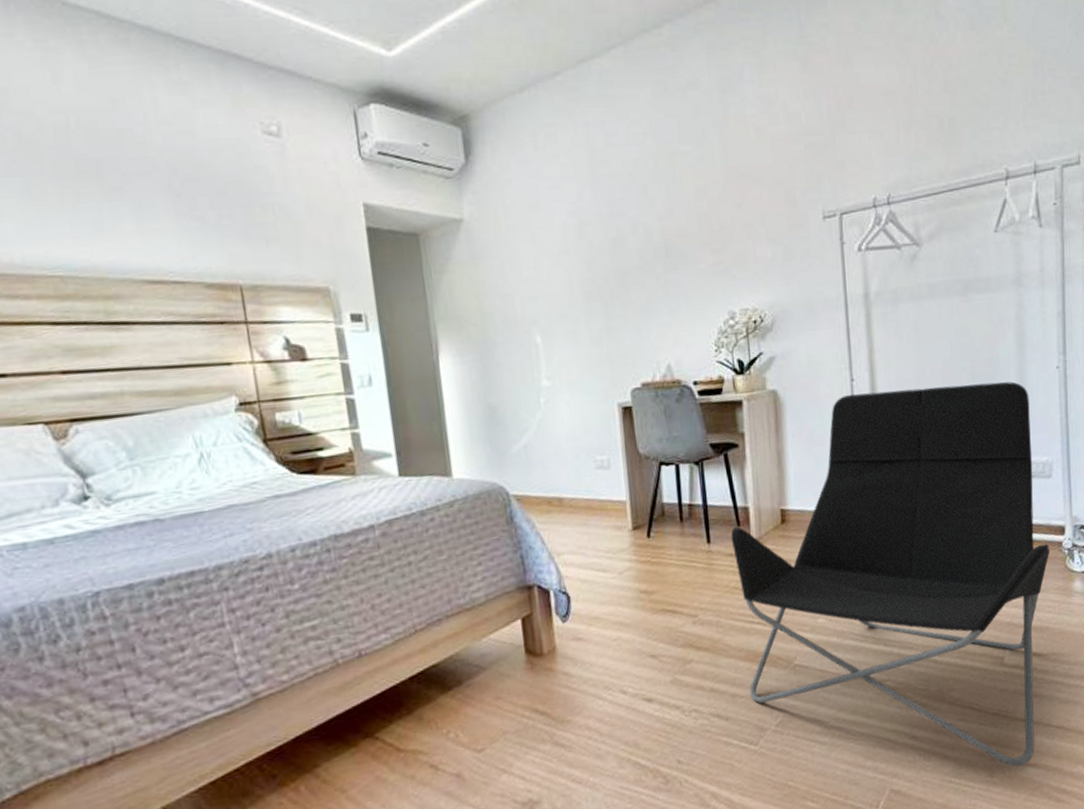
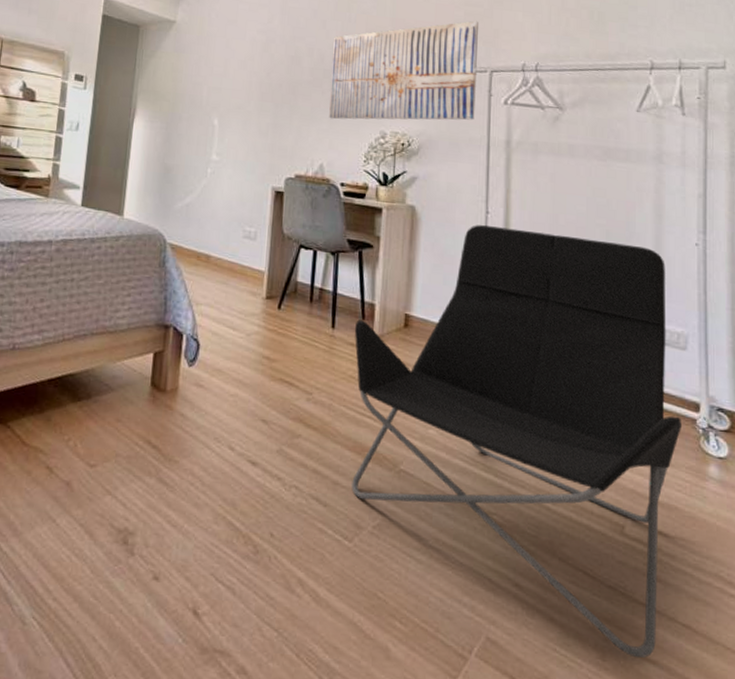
wall art: none [659,153,828,308] -> present [329,20,478,120]

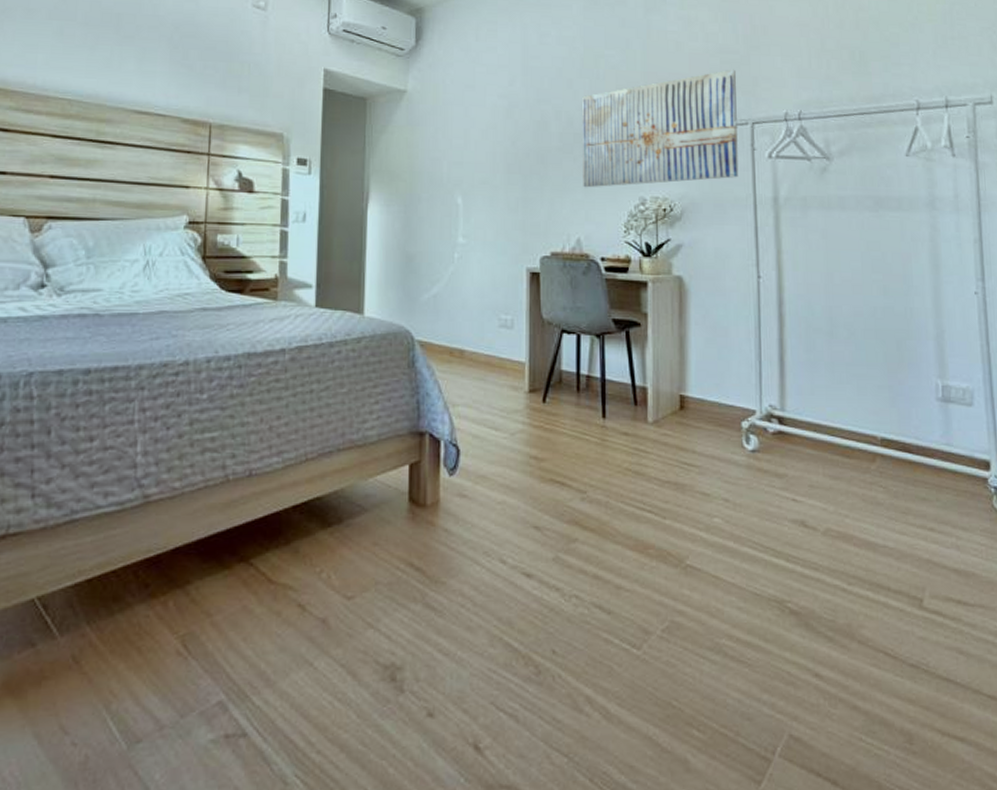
lounge chair: present [351,225,683,659] -> none [627,291,974,737]

